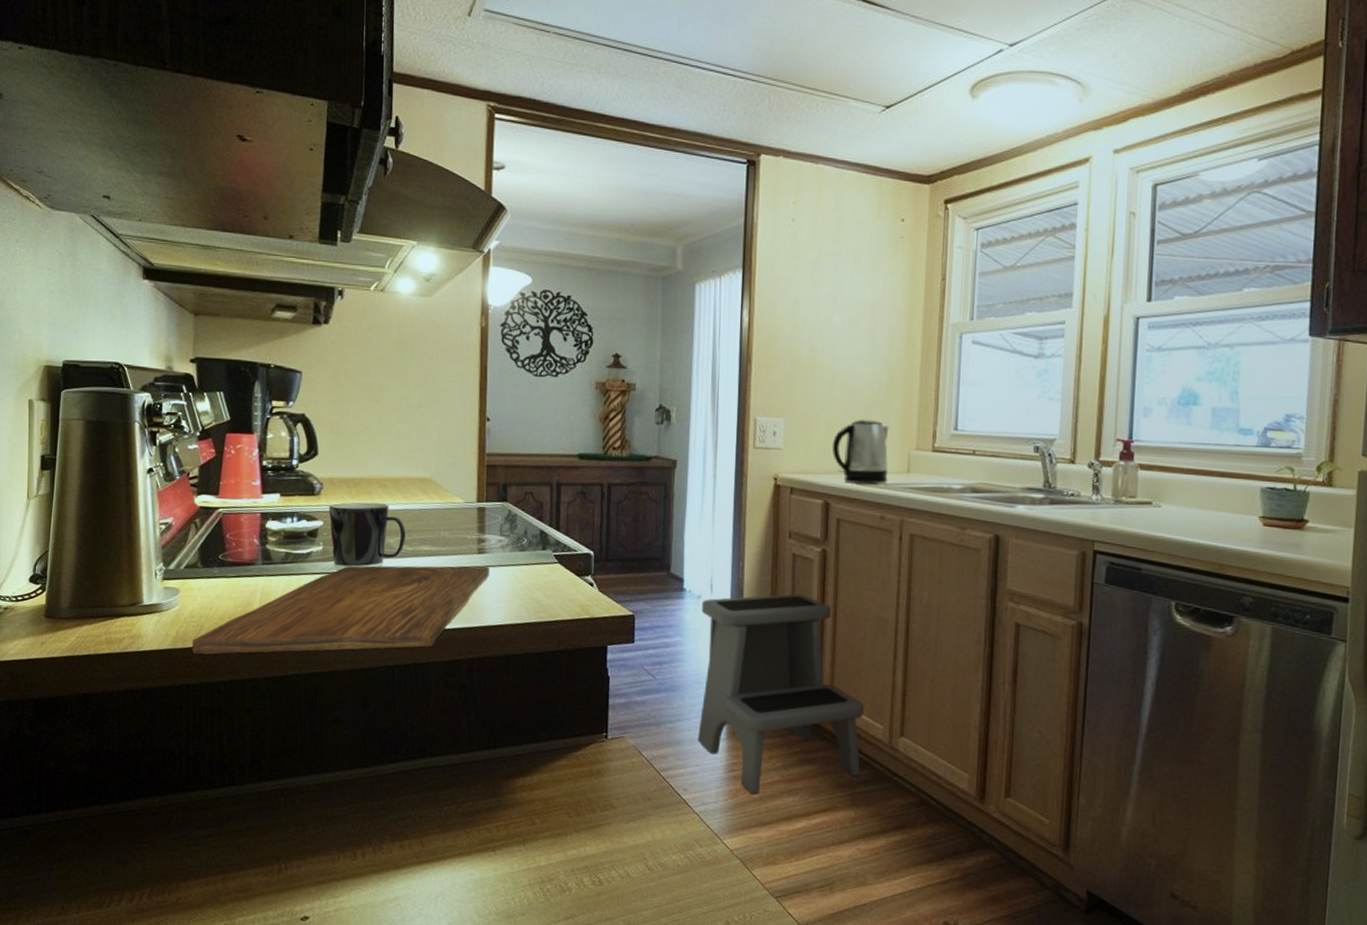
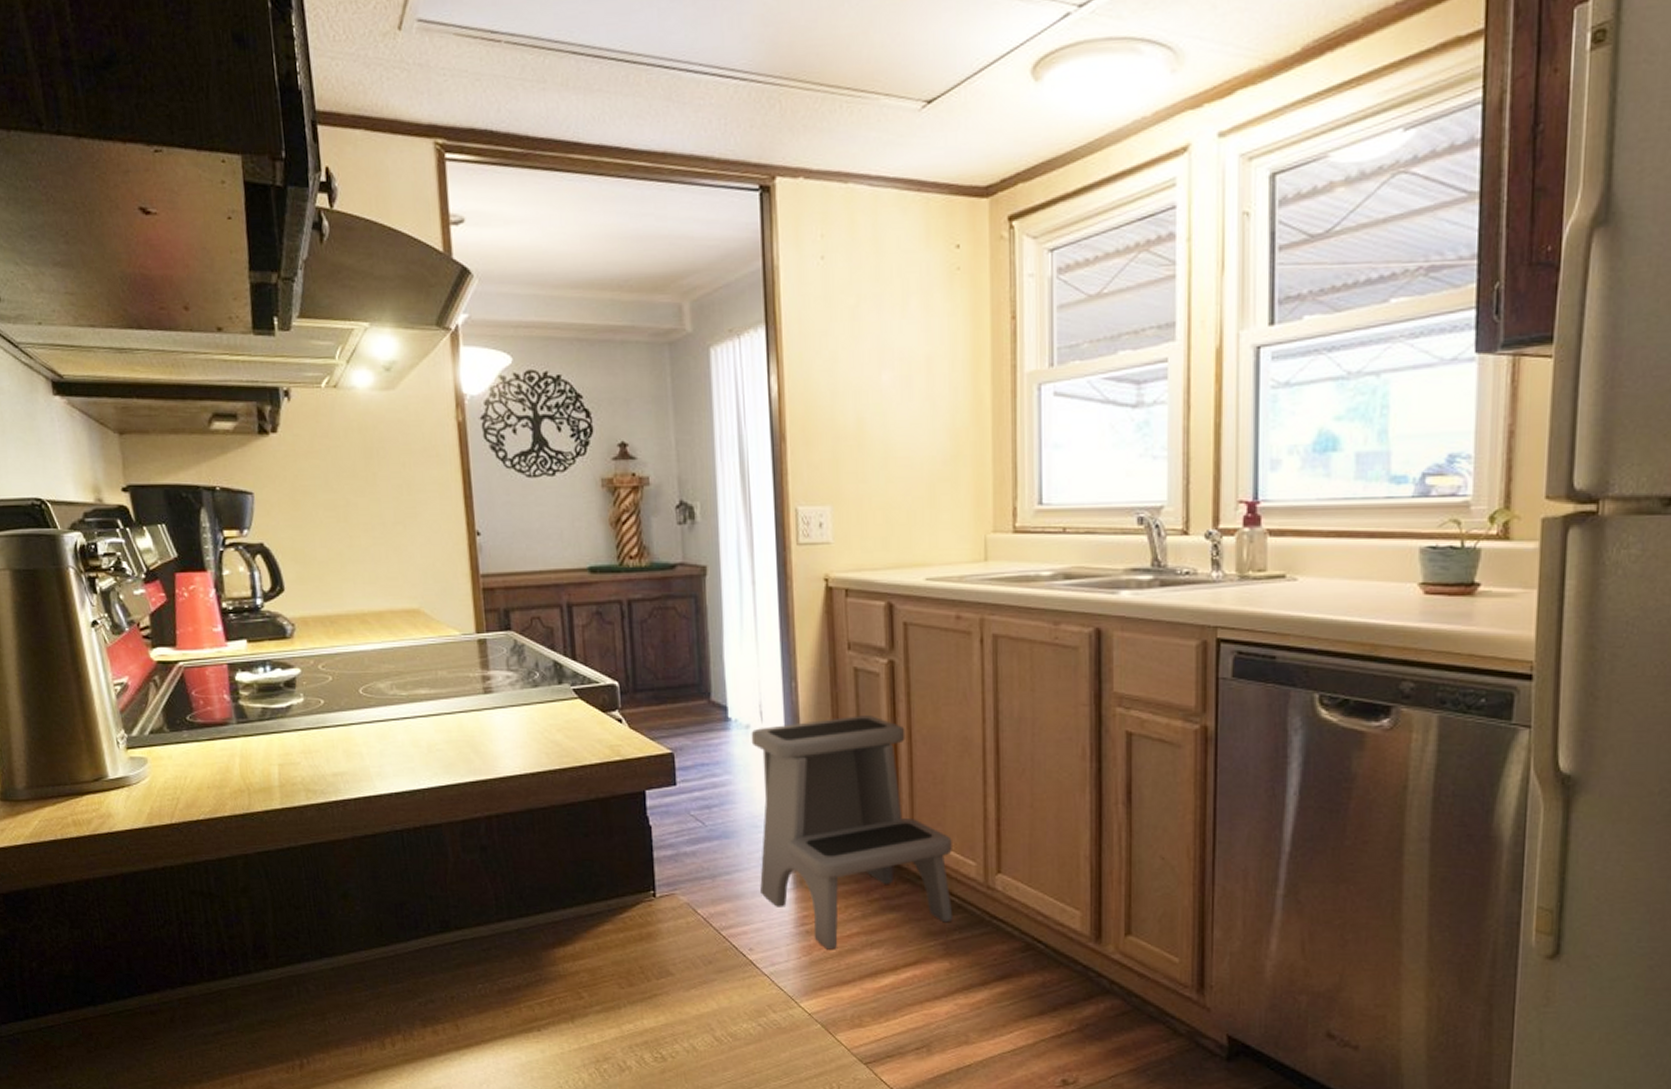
cutting board: present [192,565,489,655] -> none [170,708,500,832]
mug: present [328,502,406,570] -> none [305,642,398,723]
kettle: present [832,419,889,485] -> none [891,499,962,579]

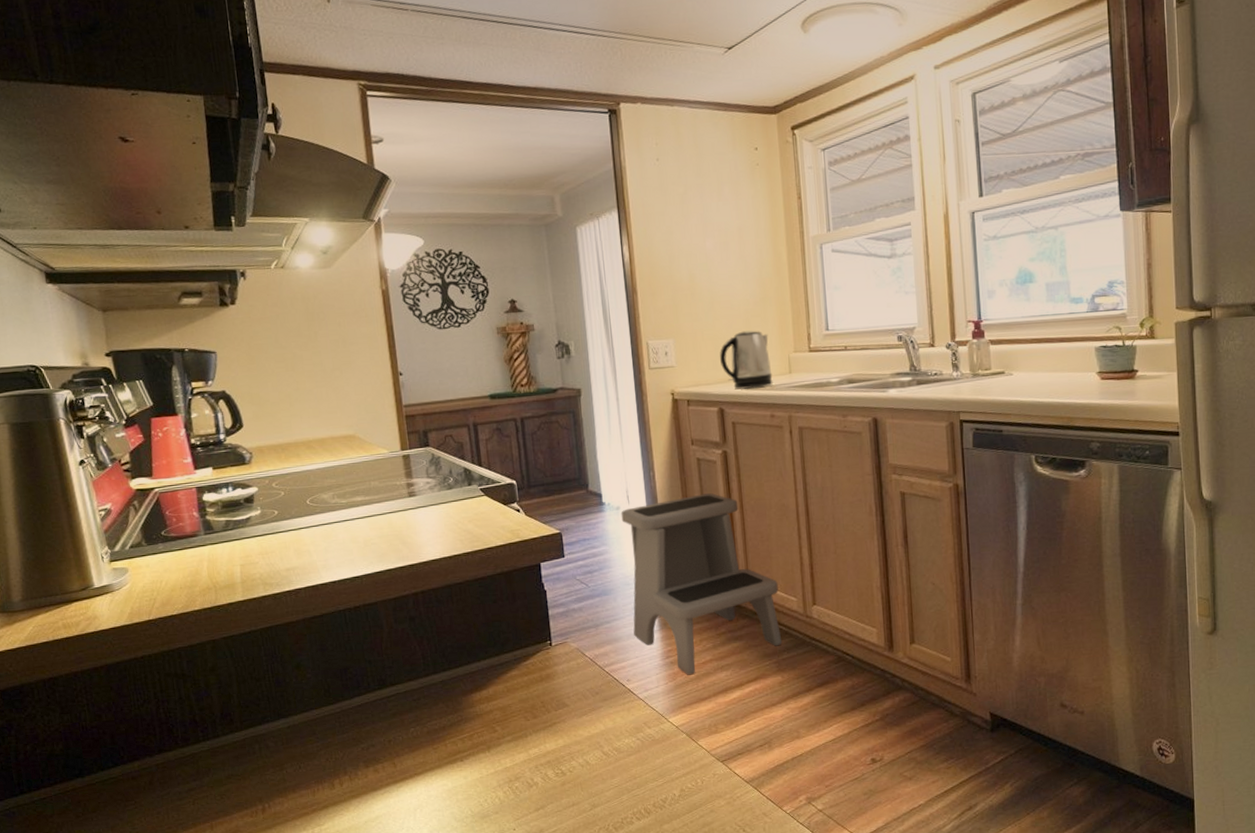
kettle: none [891,499,962,579] -> present [719,330,773,390]

